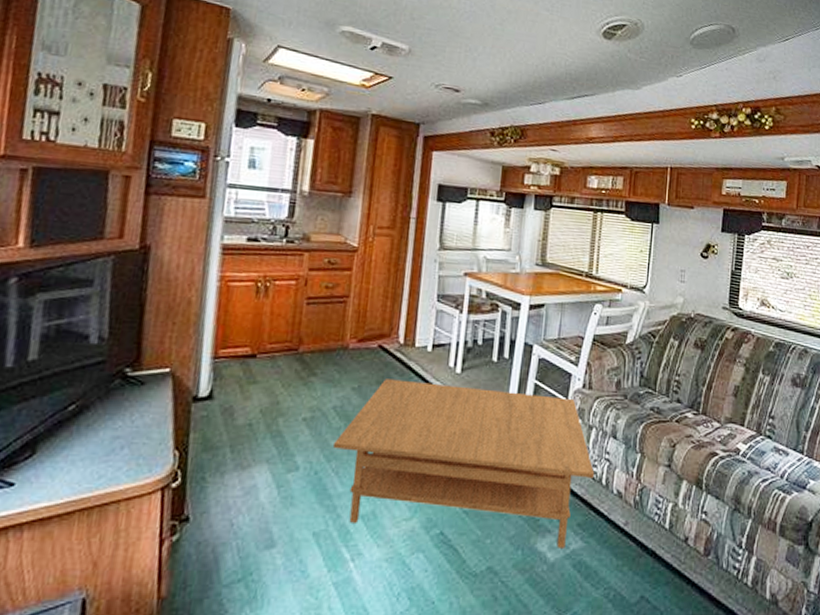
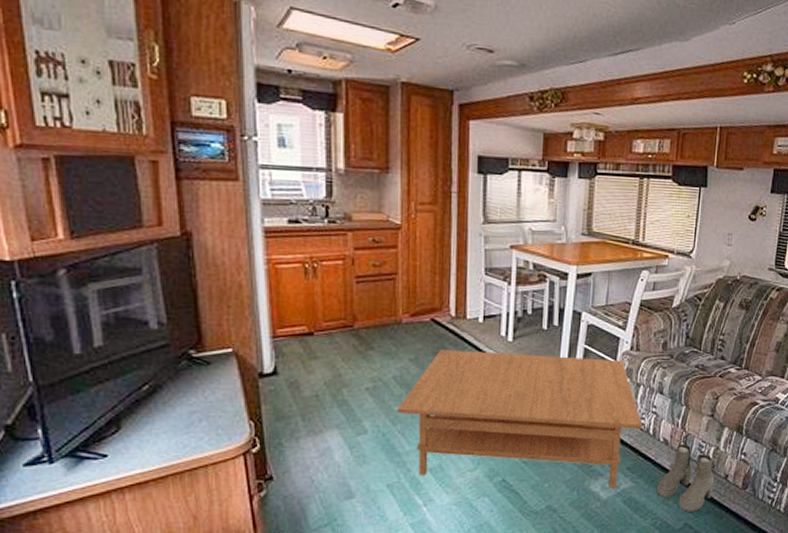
boots: none [609,498,674,582] -> present [656,444,715,512]

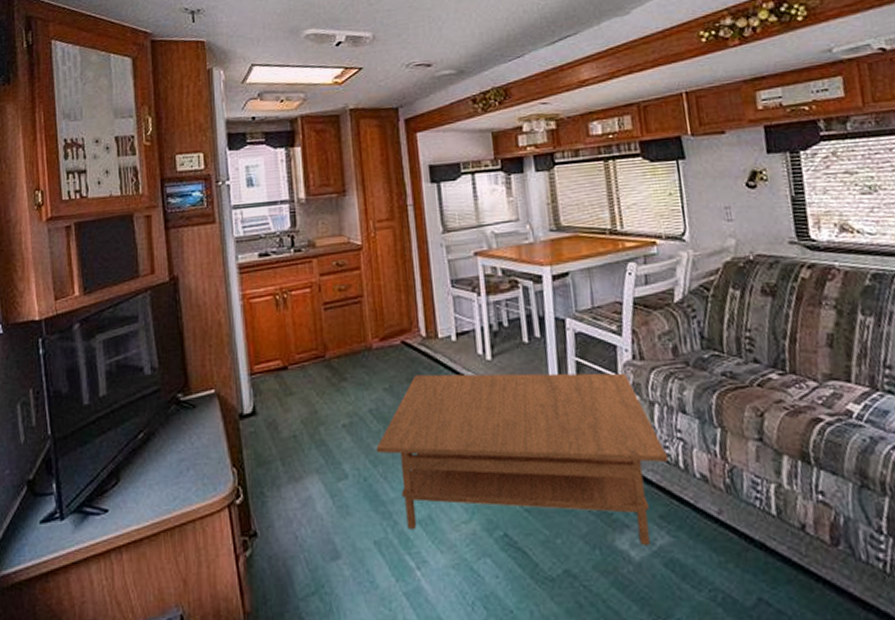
boots: present [656,444,715,512] -> none [705,480,789,581]

